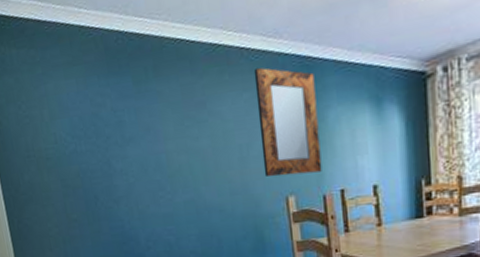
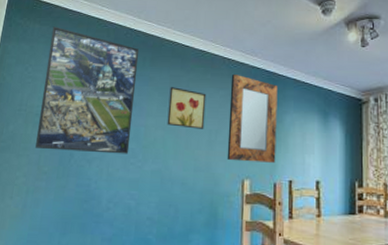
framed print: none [31,47,155,196] -> present [35,26,140,154]
wall art: none [183,98,233,147] -> present [167,87,207,129]

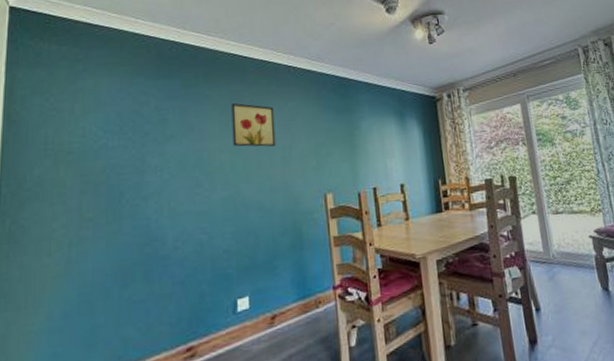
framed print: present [35,26,140,154] -> none [72,46,192,192]
home mirror: present [227,73,278,163] -> none [299,82,357,176]

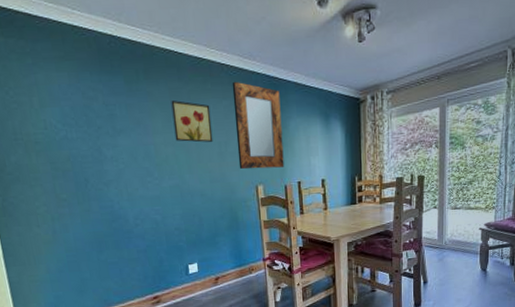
home mirror: none [299,82,357,176] -> present [232,81,284,170]

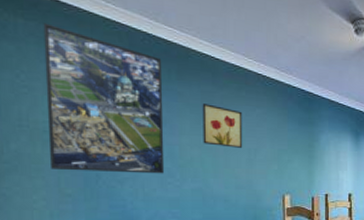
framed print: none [20,38,144,178] -> present [43,23,165,174]
home mirror: present [232,81,284,170] -> none [267,91,313,179]

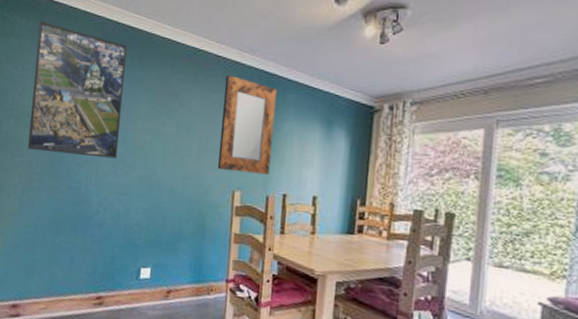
wall art: present [202,104,243,148] -> none [155,89,198,135]
home mirror: none [267,91,313,179] -> present [217,74,277,175]

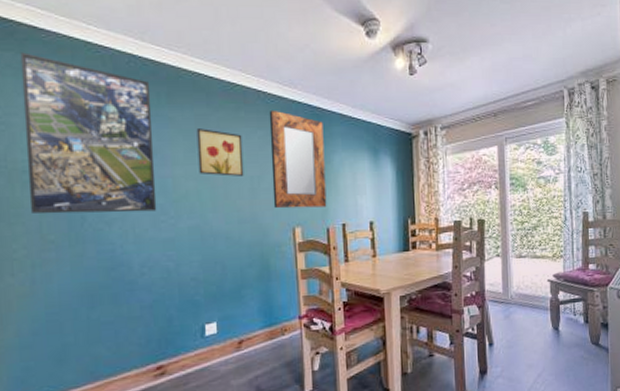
wall art: none [155,89,198,135] -> present [196,128,244,176]

